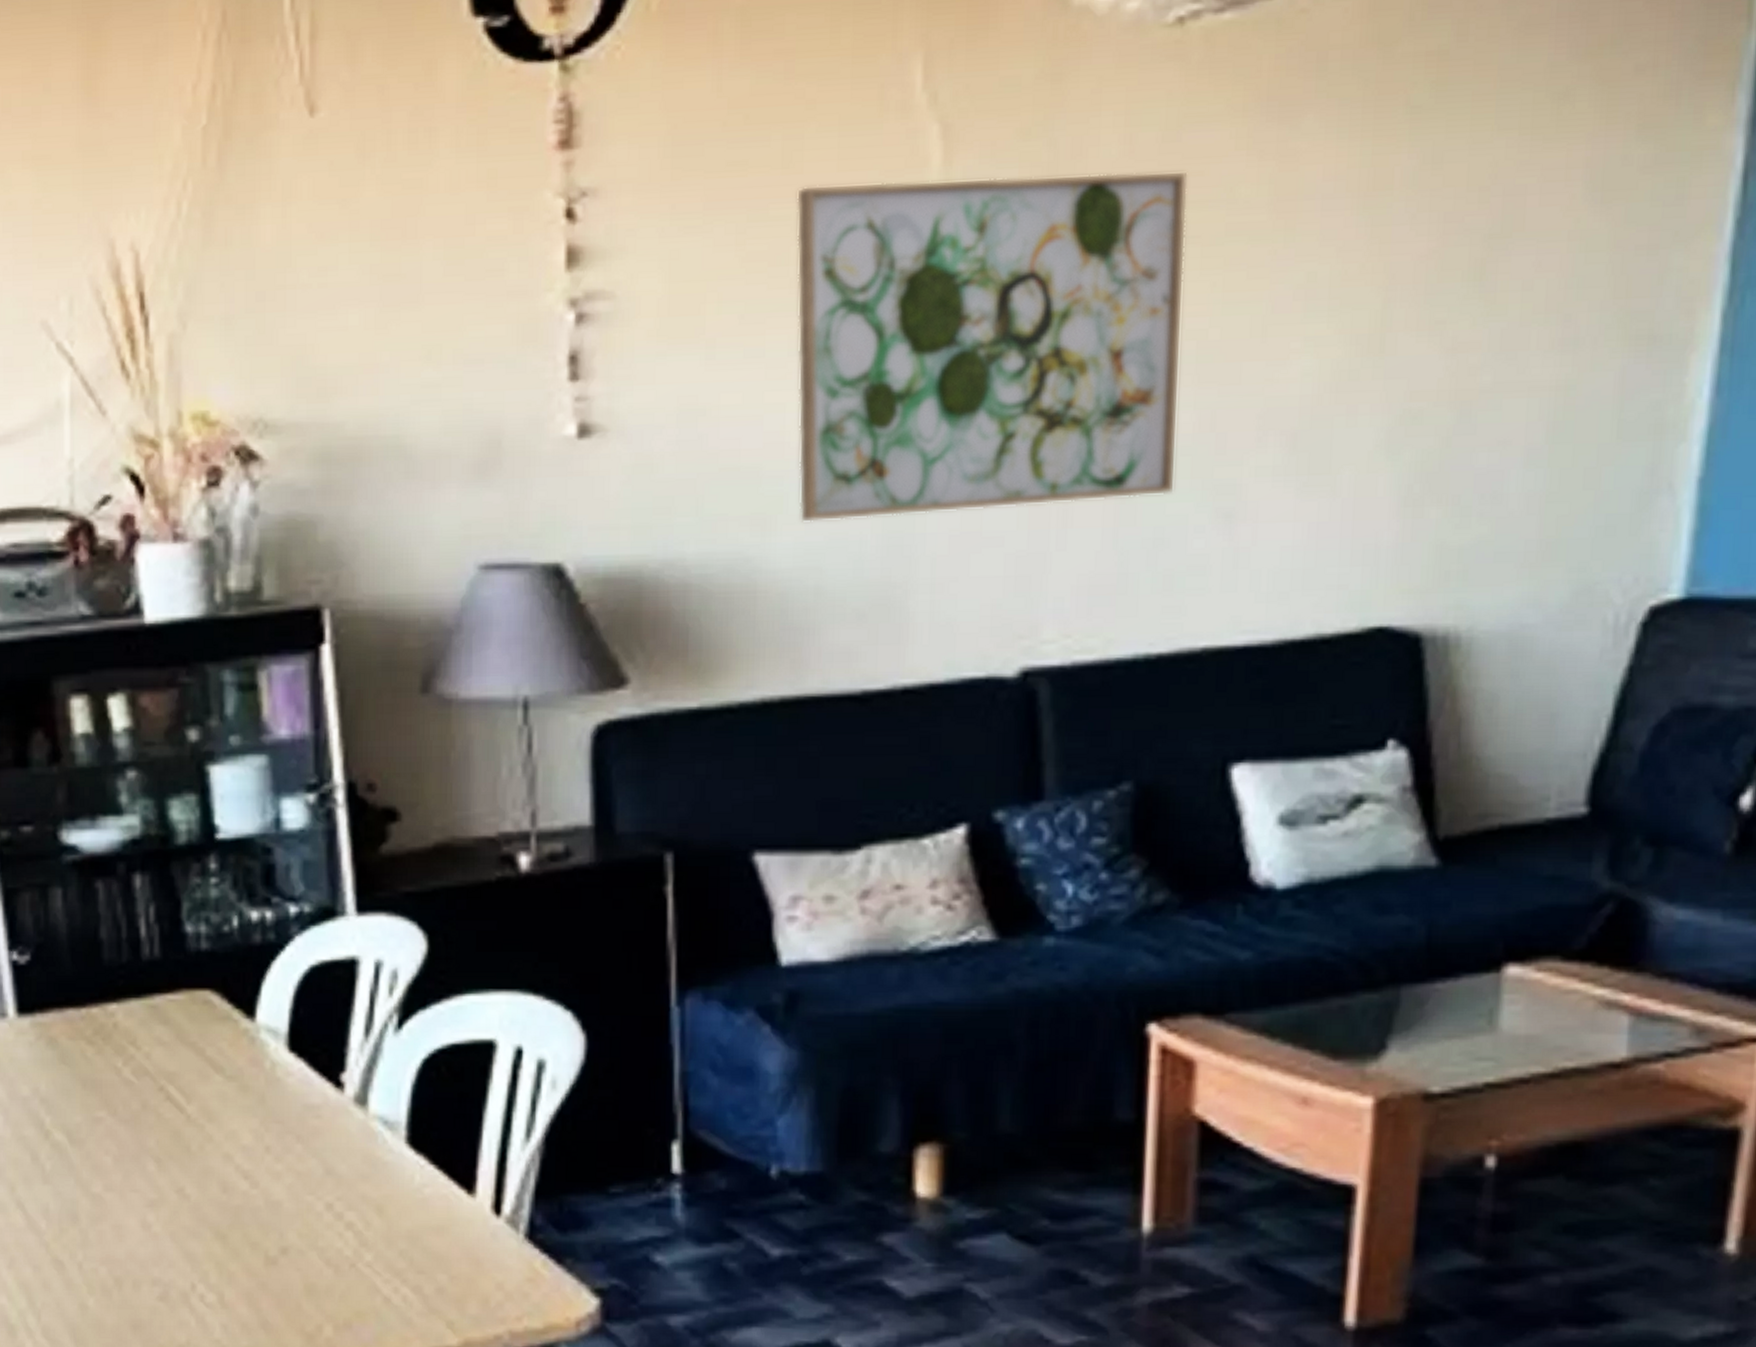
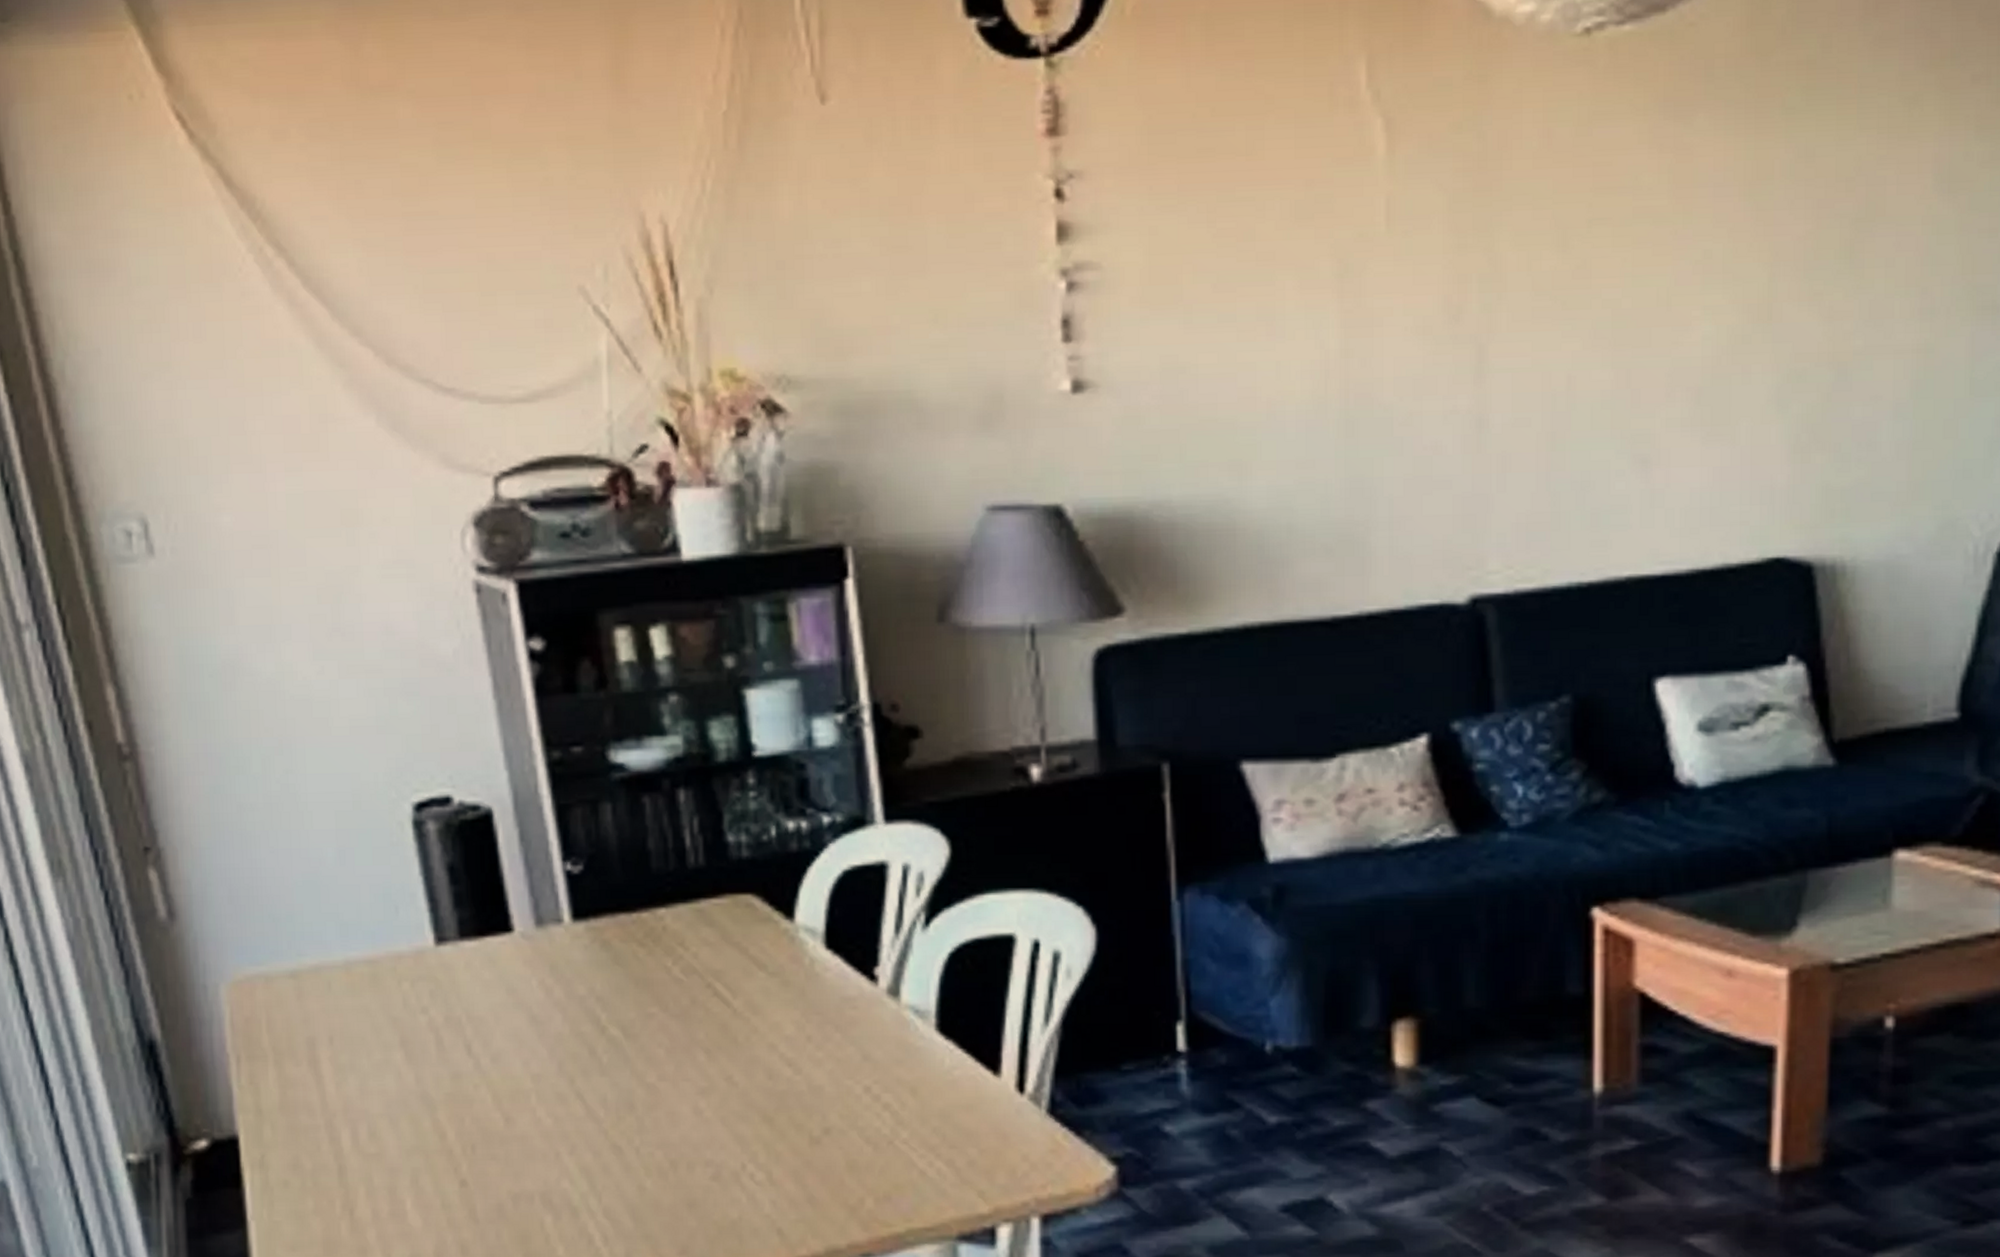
wall art: present [796,170,1188,524] -> none [1259,161,1600,469]

